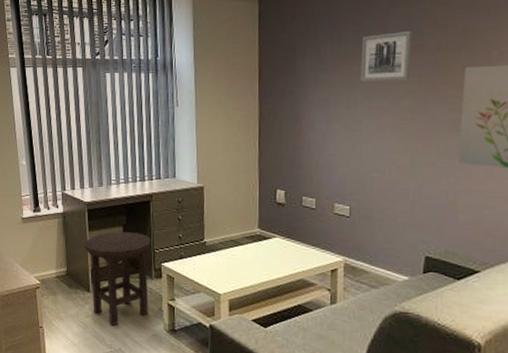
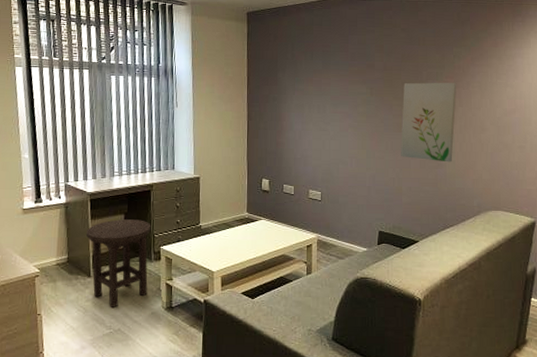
wall art: present [361,30,412,82] -> none [328,53,366,92]

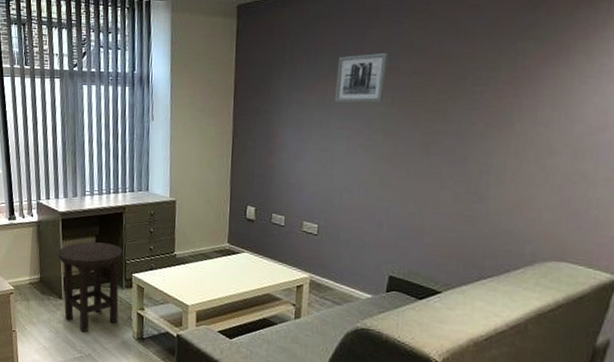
wall art: none [328,53,366,92] -> present [335,52,389,103]
wall art: present [401,82,457,163] -> none [426,89,518,196]

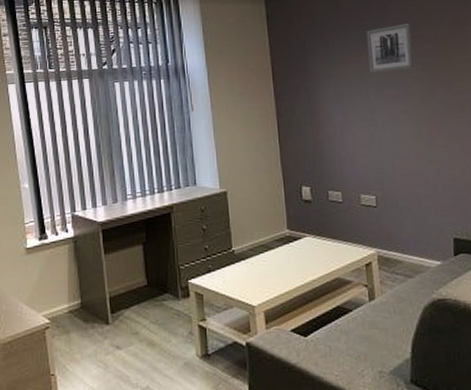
stool: present [58,241,123,332] -> none [101,249,177,360]

